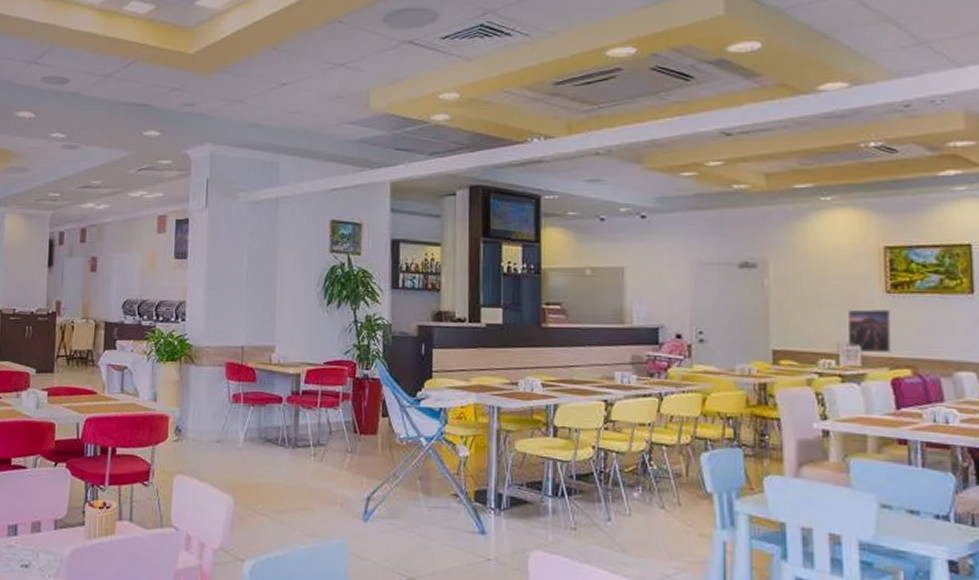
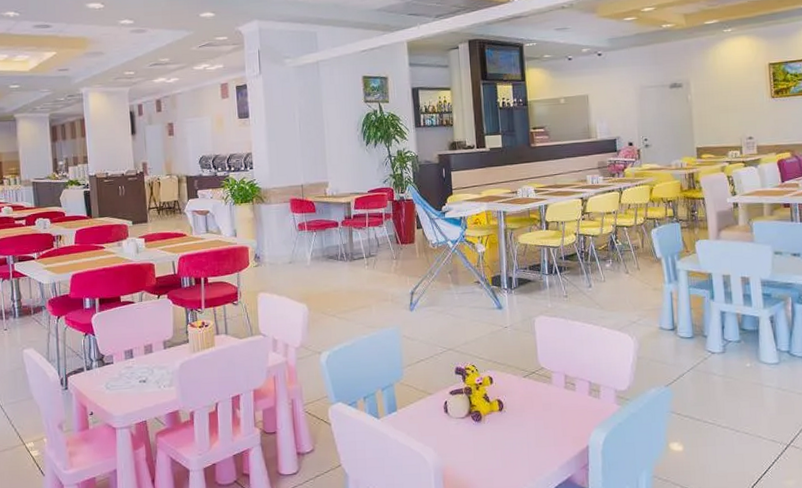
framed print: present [847,309,892,353] -> none [746,110,776,144]

